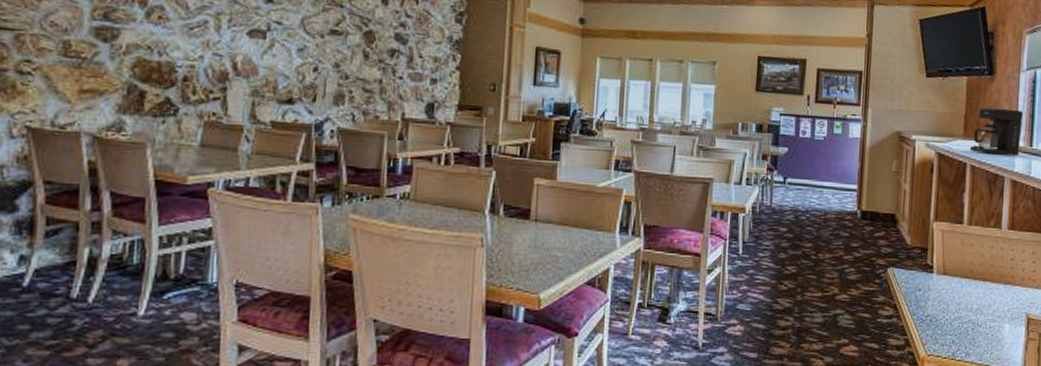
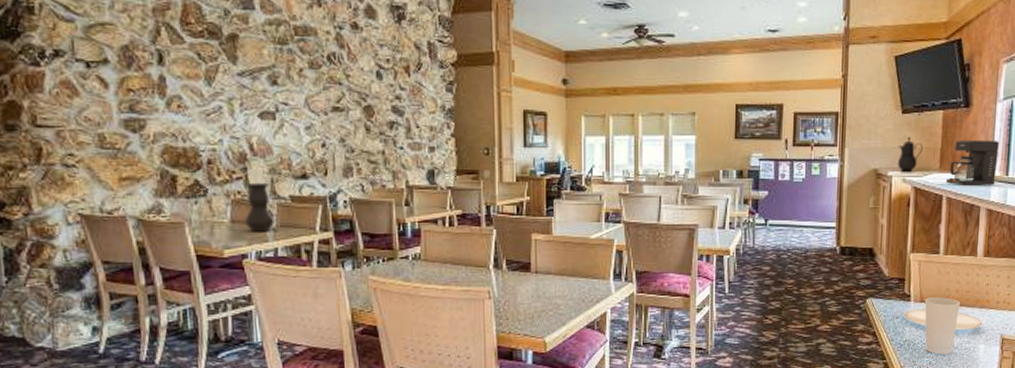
vase: none [216,103,251,161] -> present [244,182,275,234]
coffeepot: none [921,100,947,138] -> present [898,136,923,173]
plate: none [925,281,1007,308] -> present [903,308,982,331]
cup: none [948,270,984,334] -> present [925,297,960,355]

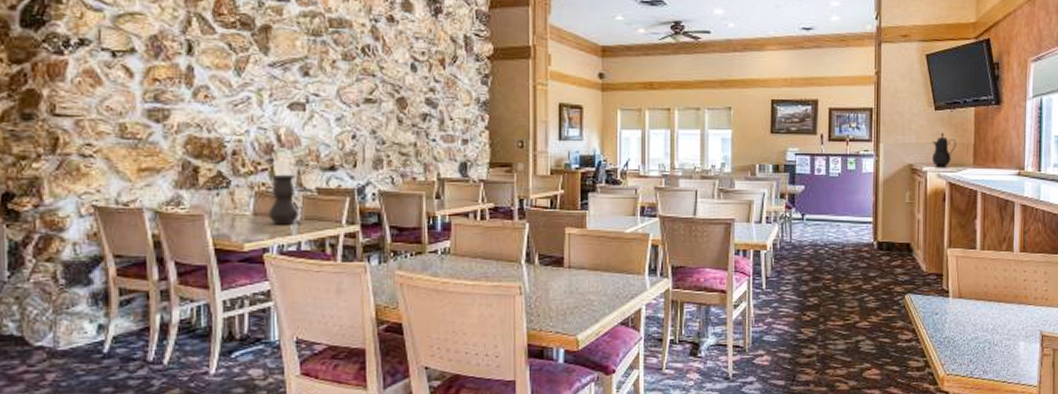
plate: present [903,308,982,331] -> none [942,304,1022,327]
cup: present [925,297,960,355] -> none [964,293,999,353]
coffee maker: present [946,139,1000,185] -> none [980,136,1031,181]

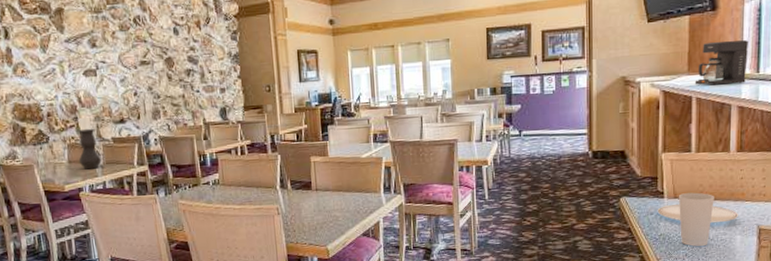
coffeepot: present [932,132,956,169] -> none [645,43,670,79]
plate: none [942,304,1022,327] -> present [657,203,738,224]
cup: none [964,293,999,353] -> present [679,192,714,247]
coffee maker: none [980,136,1031,181] -> present [694,40,749,86]

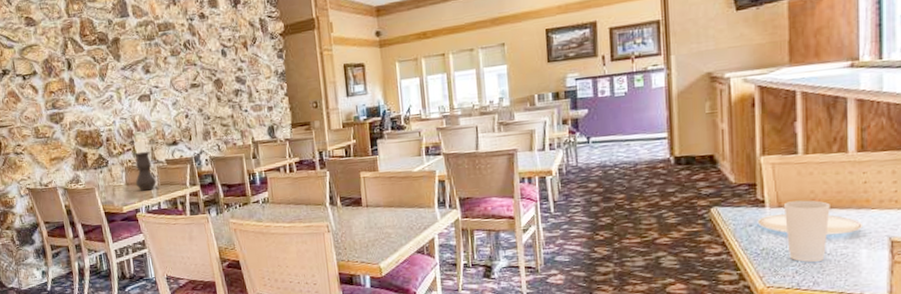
coffee maker: present [694,40,749,86] -> none [798,22,867,78]

